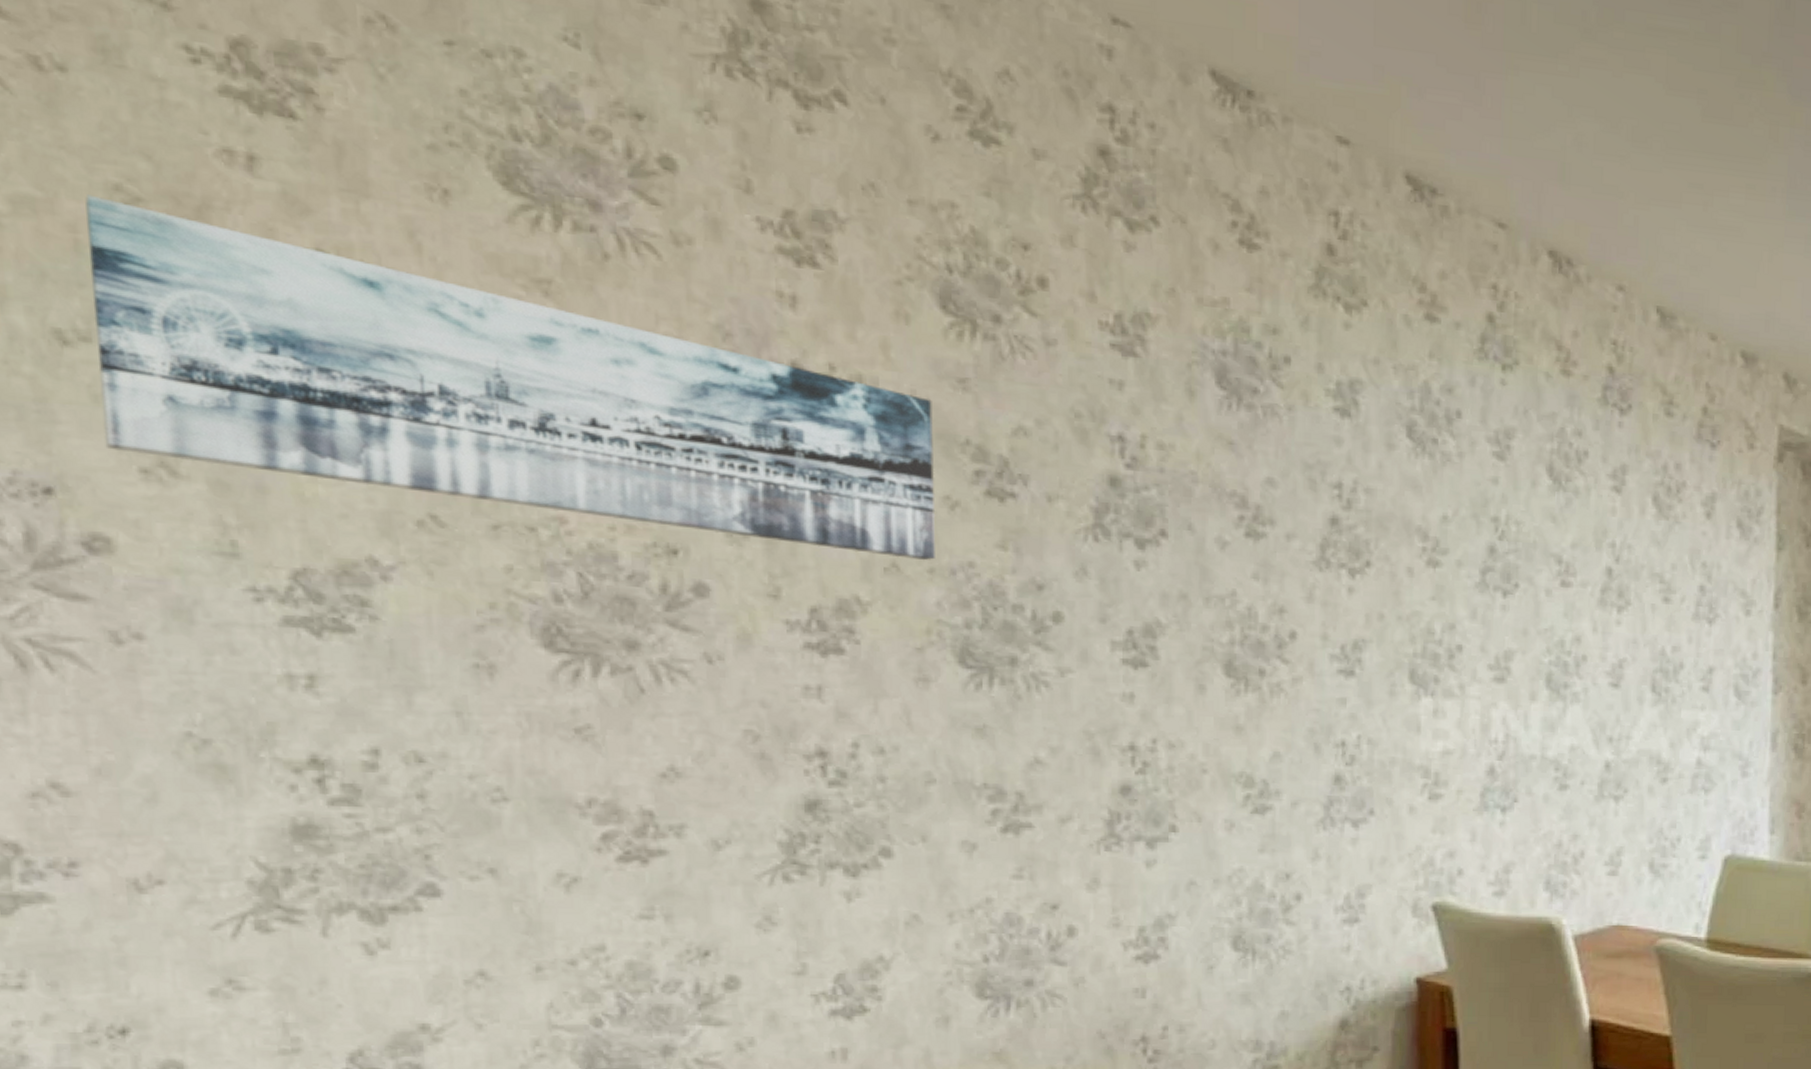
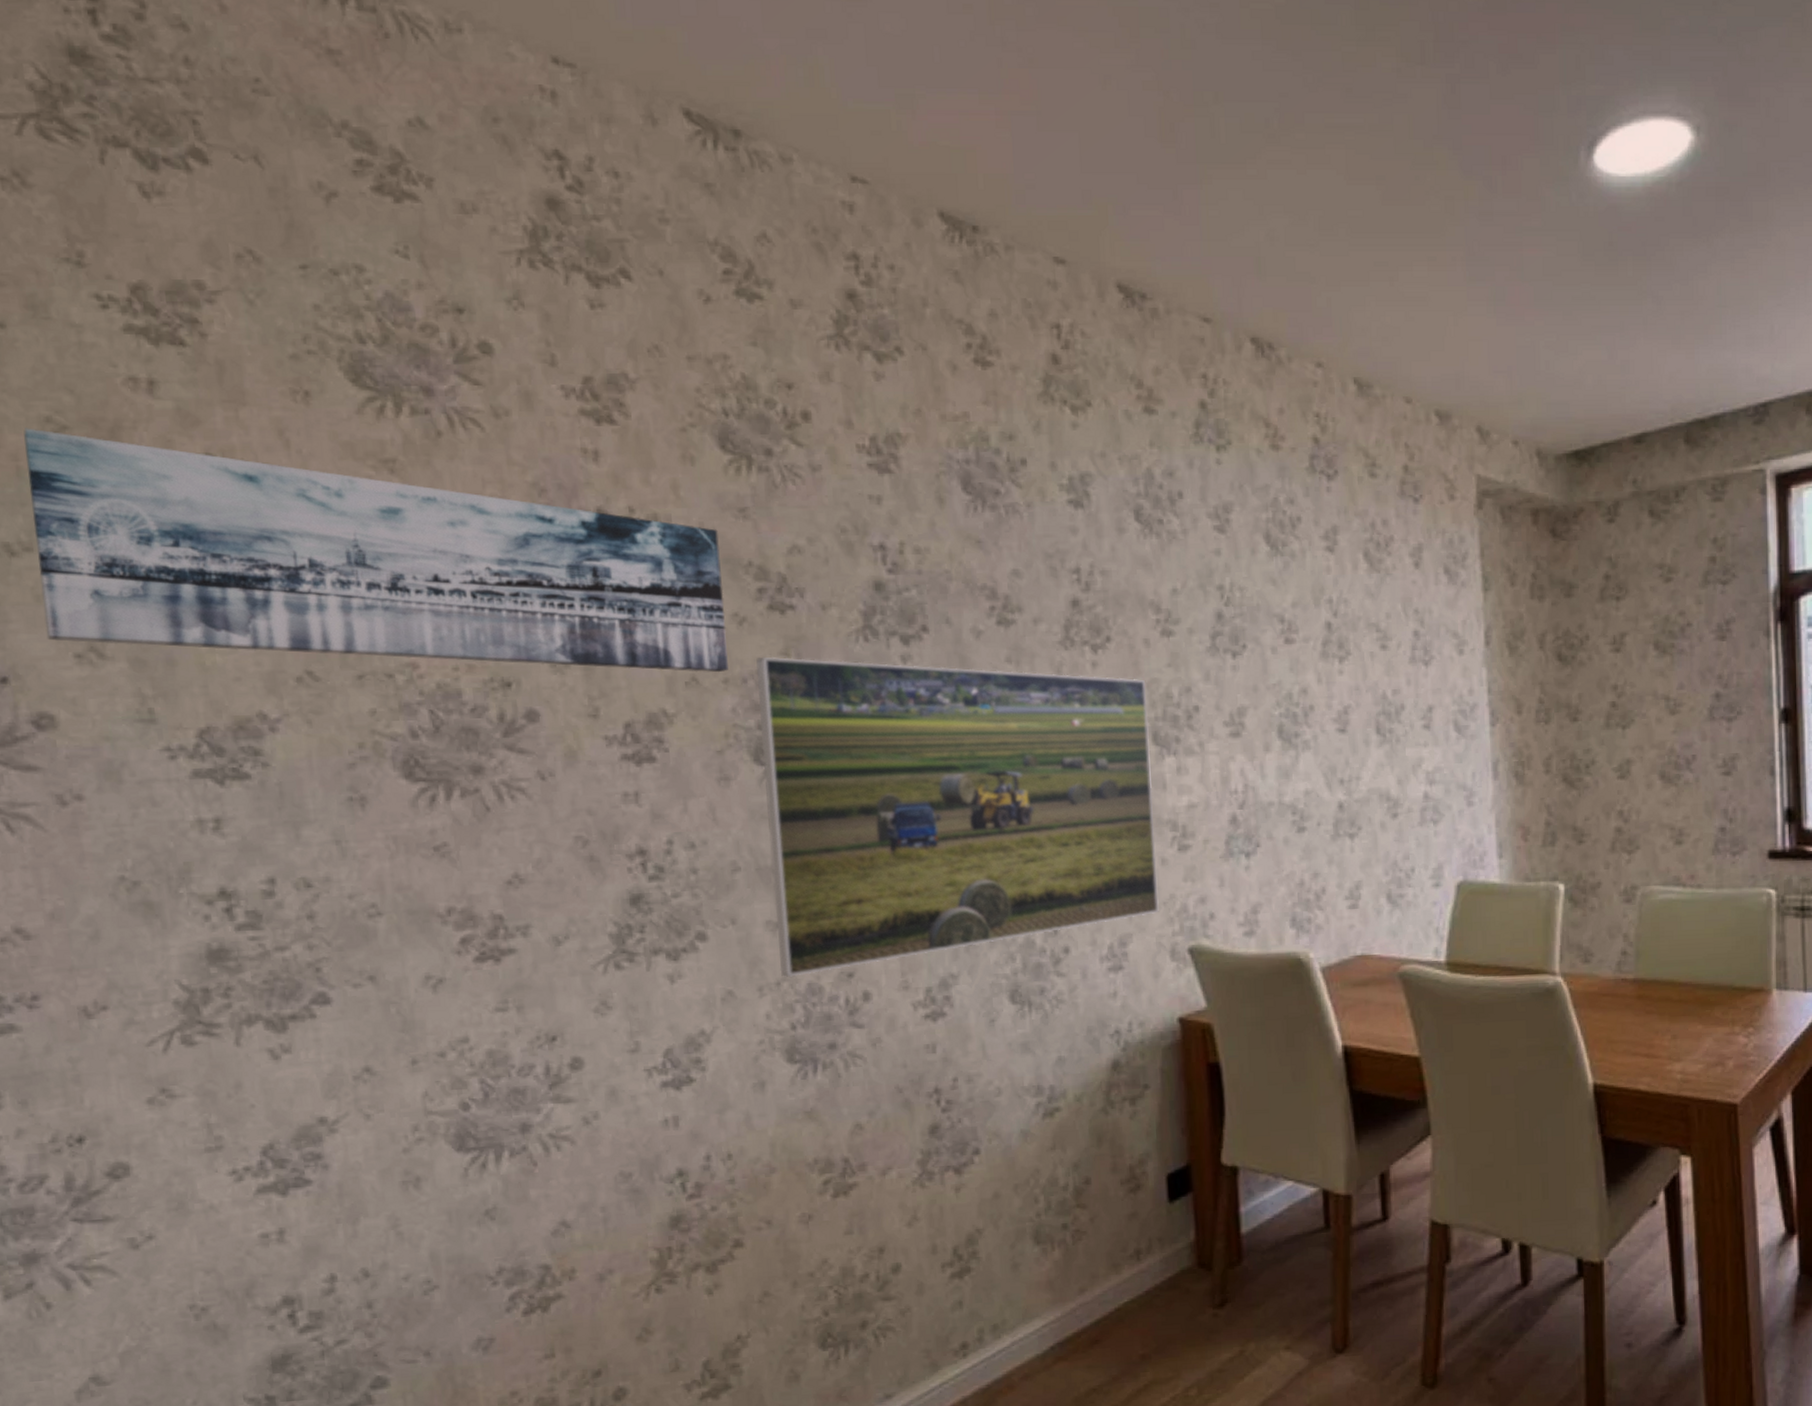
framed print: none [968,547,1406,905] -> present [756,656,1159,978]

